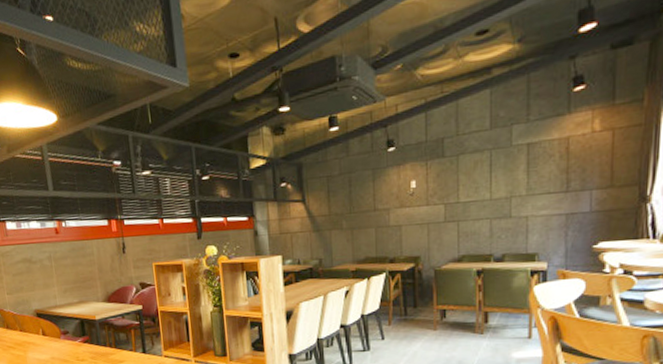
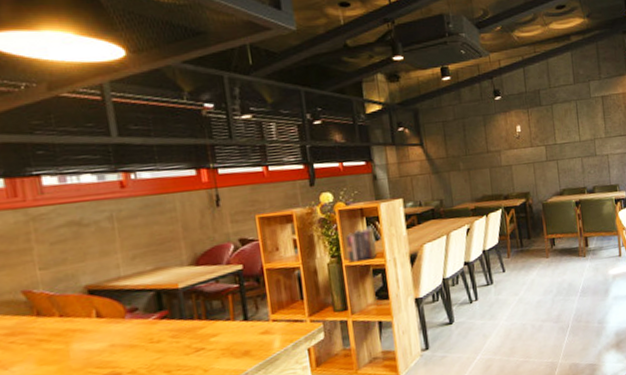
books: none [227,281,255,313] -> present [345,227,378,263]

